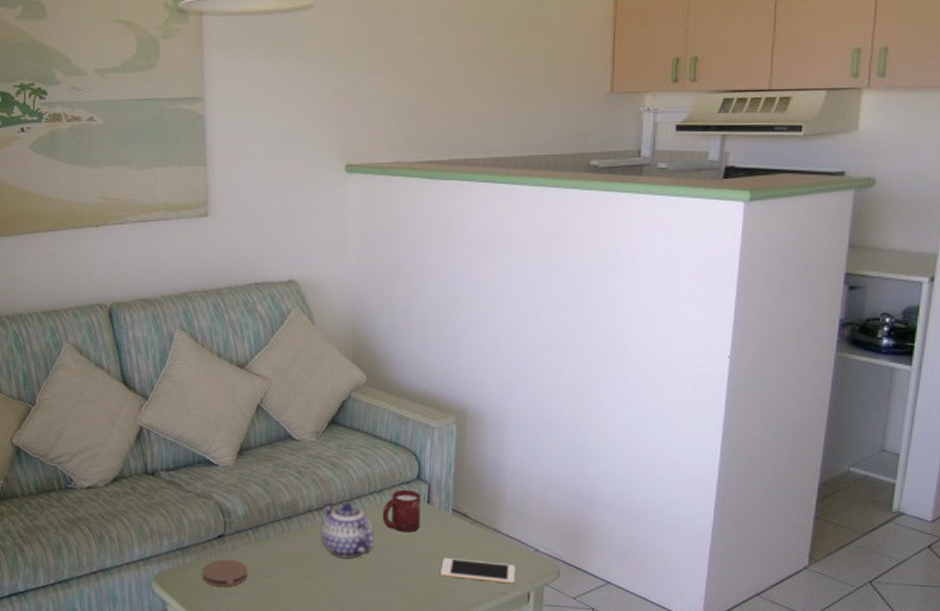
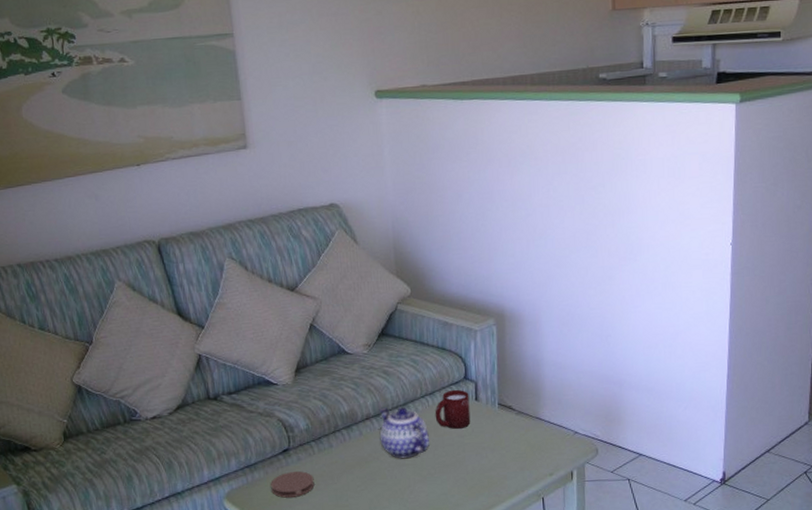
cell phone: present [441,558,516,584] -> none [492,447,559,466]

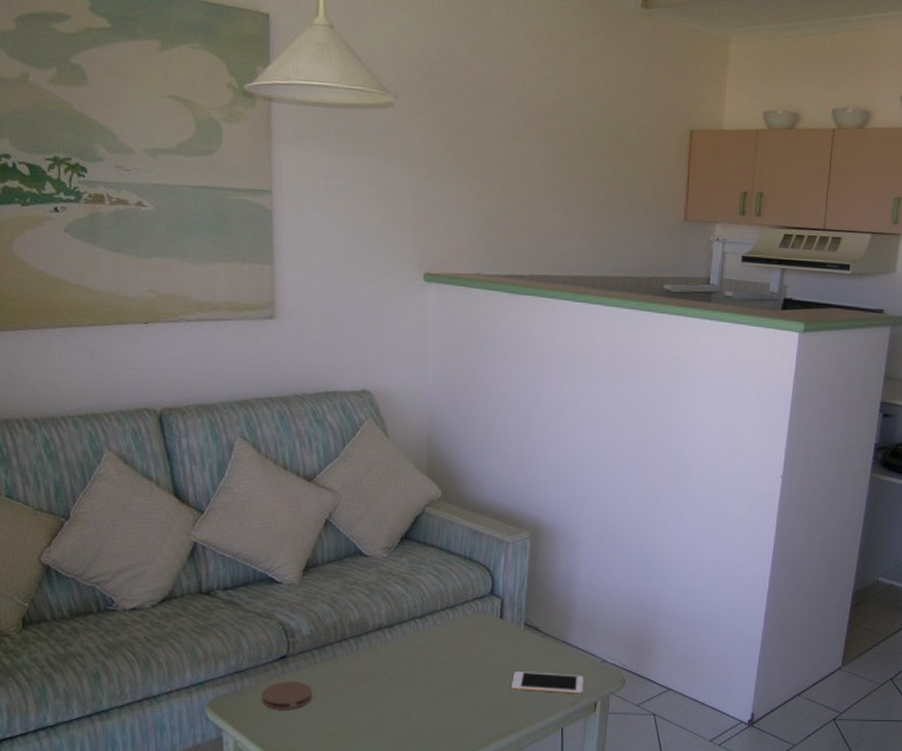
teapot: present [379,407,429,459] -> none [391,618,446,676]
cup: present [435,389,471,429] -> none [454,604,494,647]
cell phone: none [492,447,559,466] -> present [512,671,584,694]

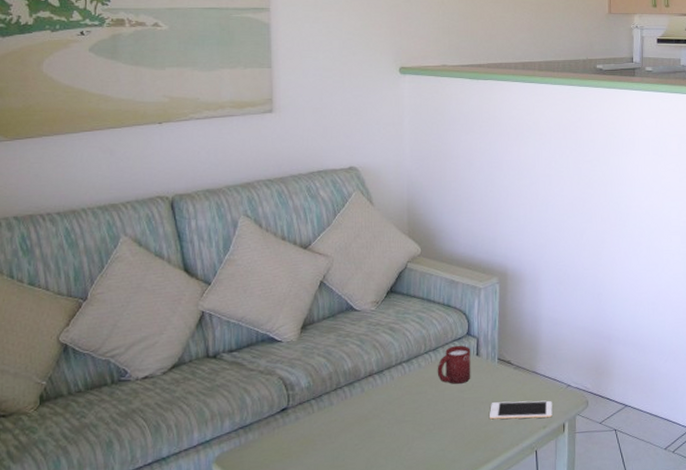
coaster: present [262,682,312,710] -> none [265,431,311,460]
cup: none [454,604,494,647] -> present [437,345,471,384]

